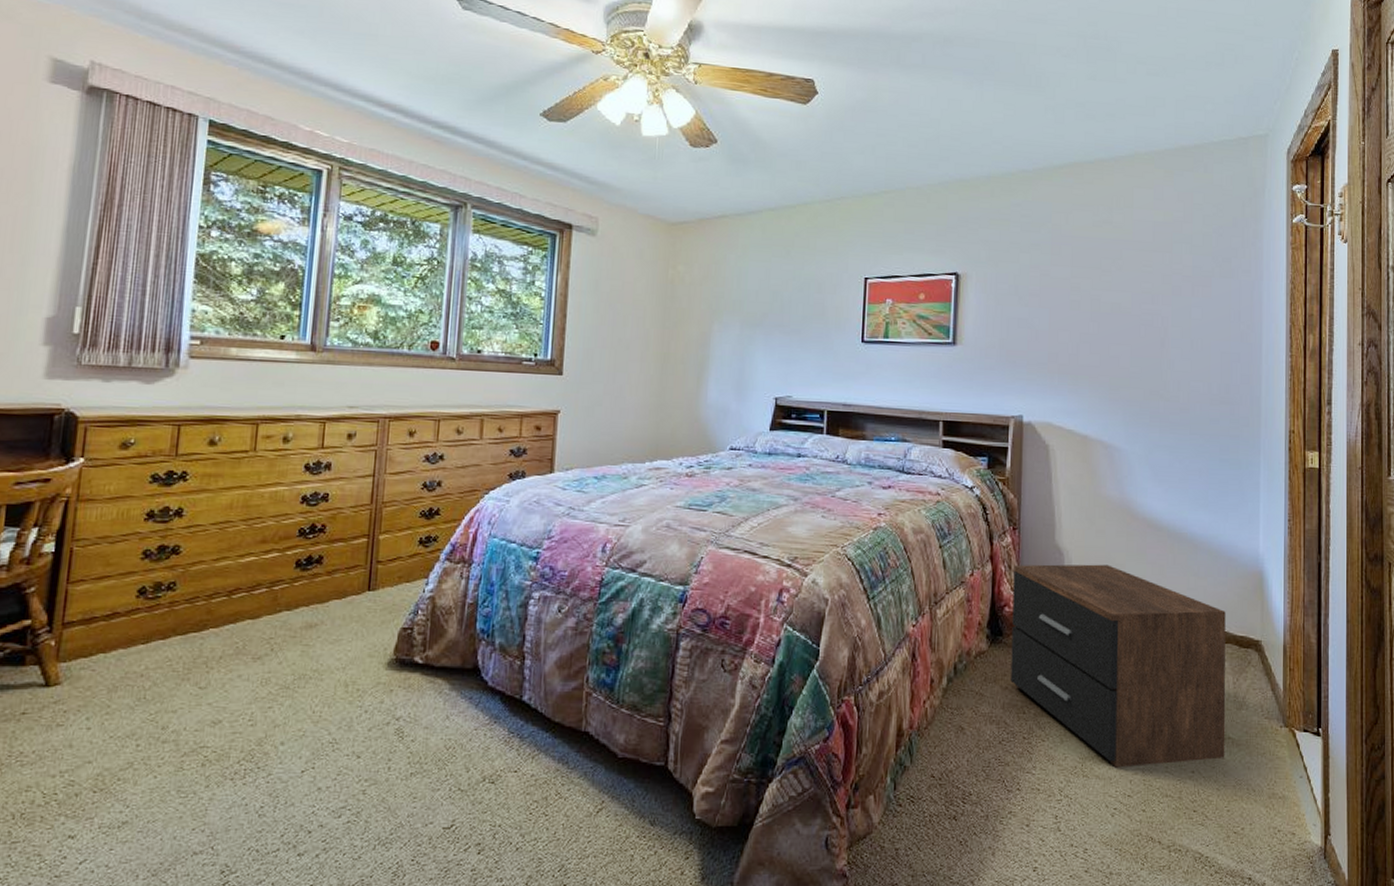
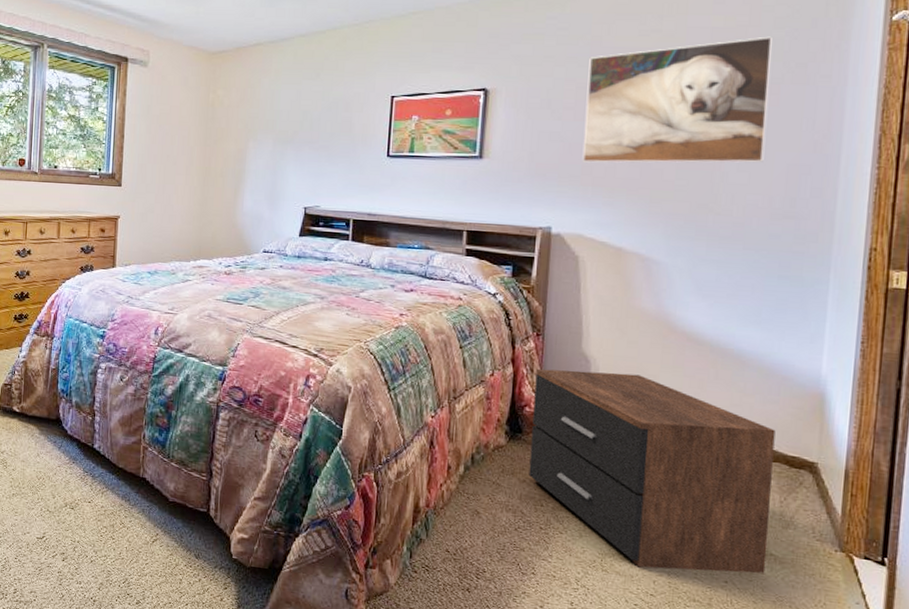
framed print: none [1048,232,1203,351] -> present [582,36,772,163]

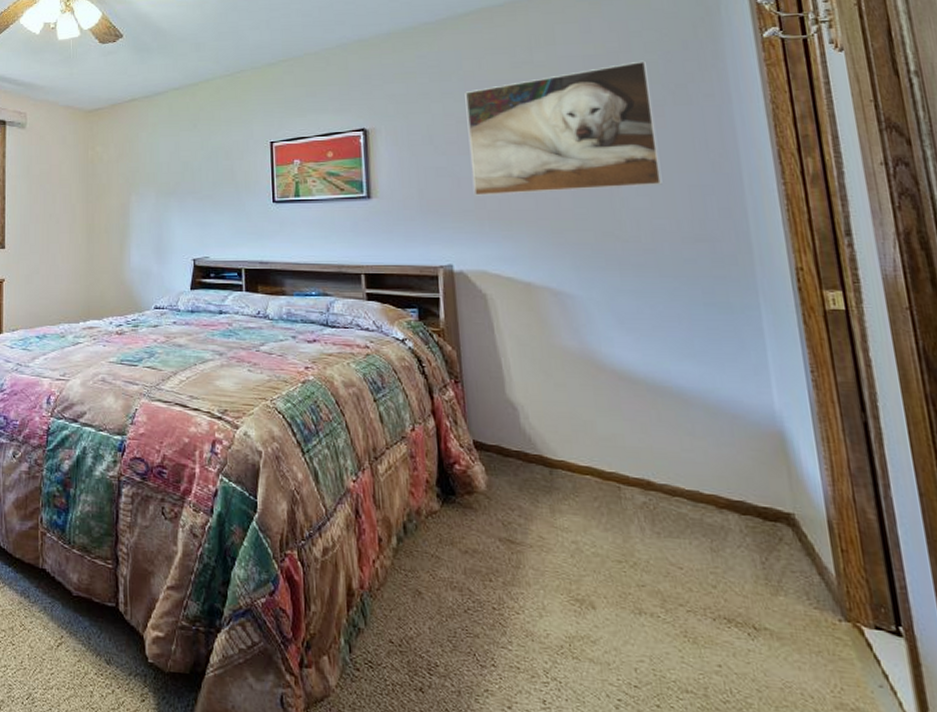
nightstand: present [529,368,776,573] -> none [460,420,763,654]

